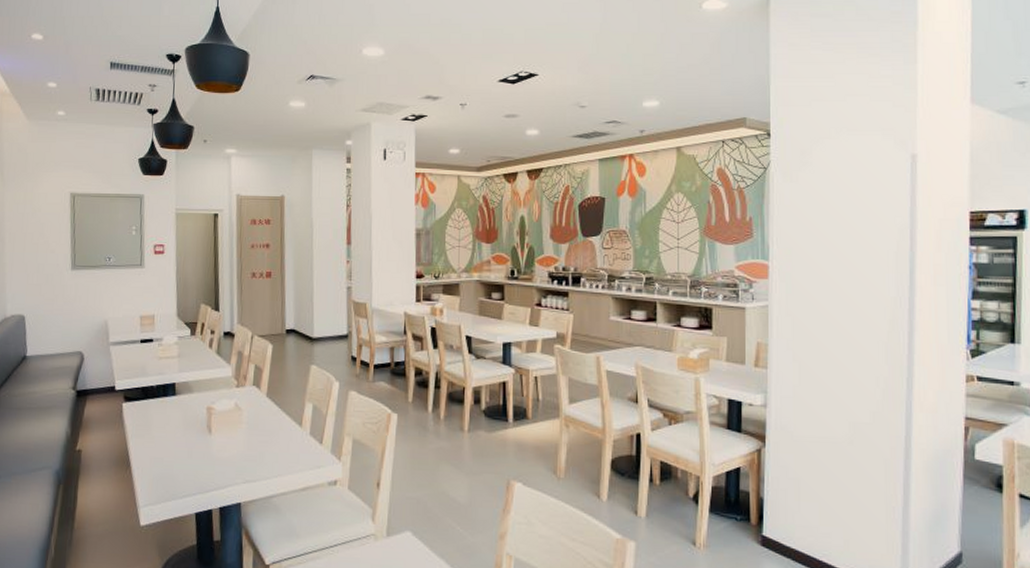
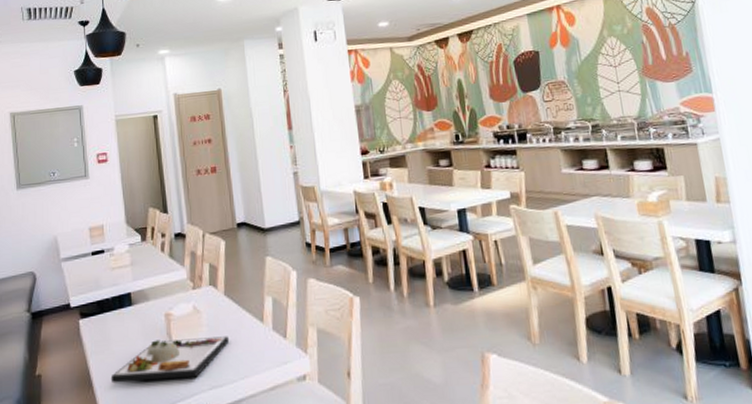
dinner plate: none [148,431,267,471] -> present [110,336,230,384]

